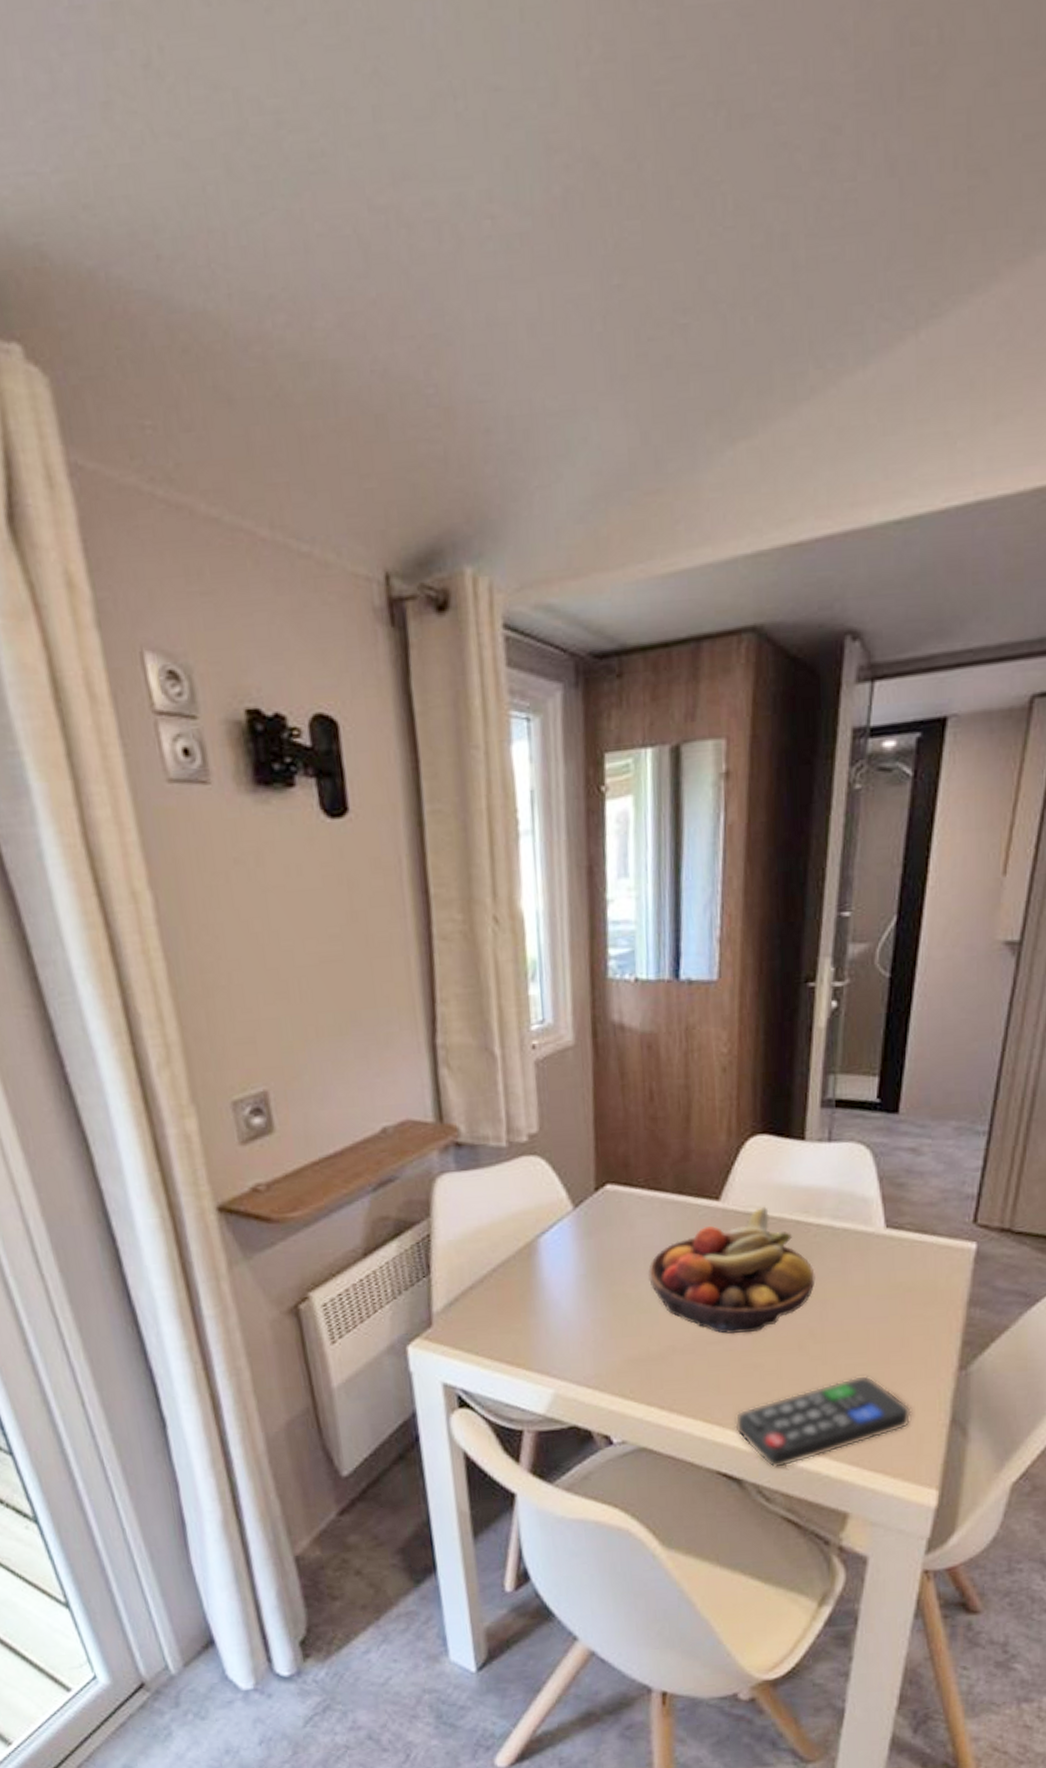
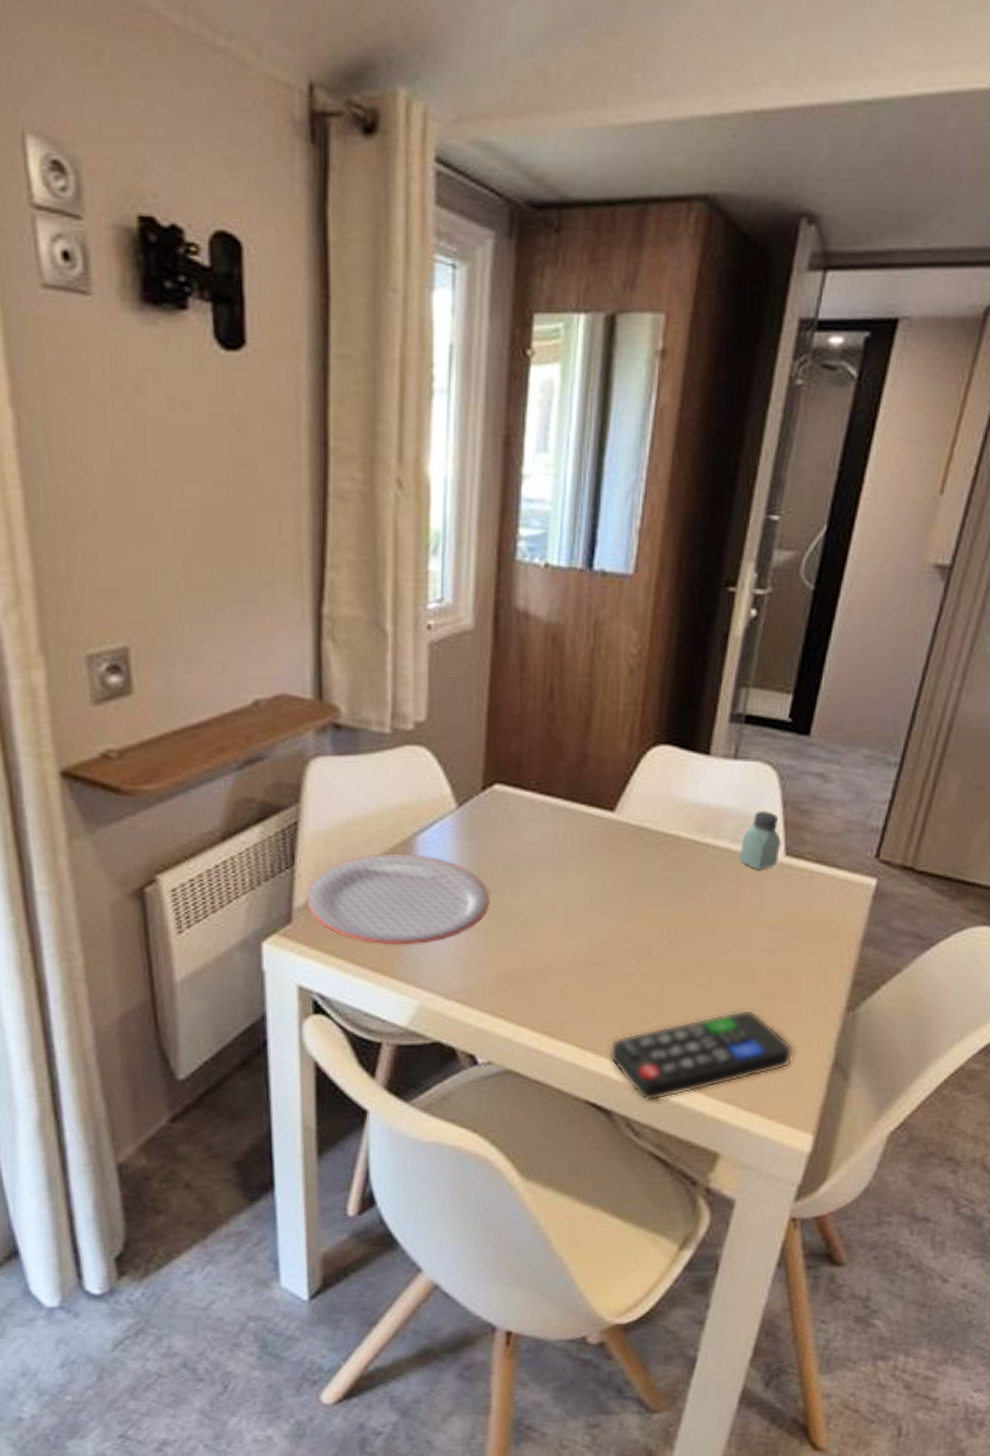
plate: none [443,1254,611,1340] -> present [306,853,490,946]
fruit bowl: present [648,1206,815,1334] -> none [532,822,708,956]
saltshaker: none [841,1187,880,1244] -> present [739,811,781,871]

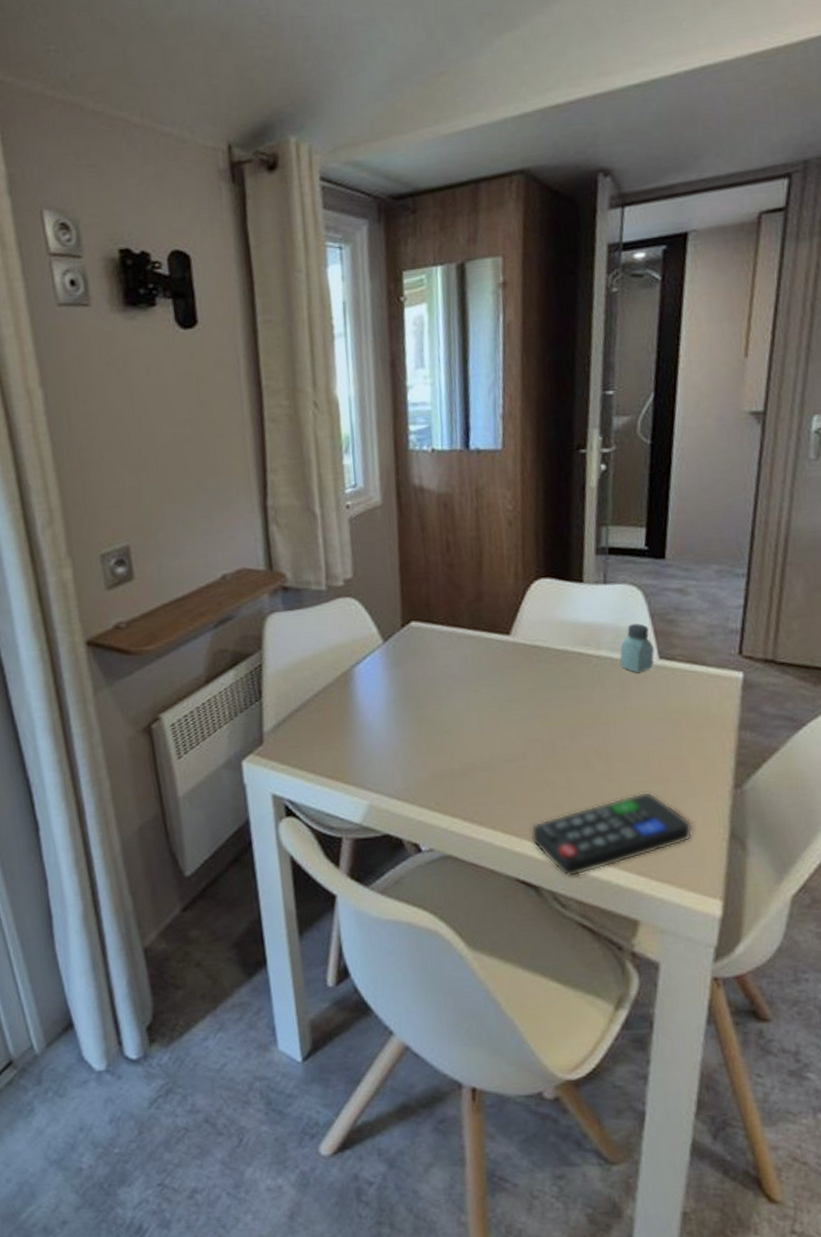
plate: present [306,853,490,946] -> none [273,682,417,757]

